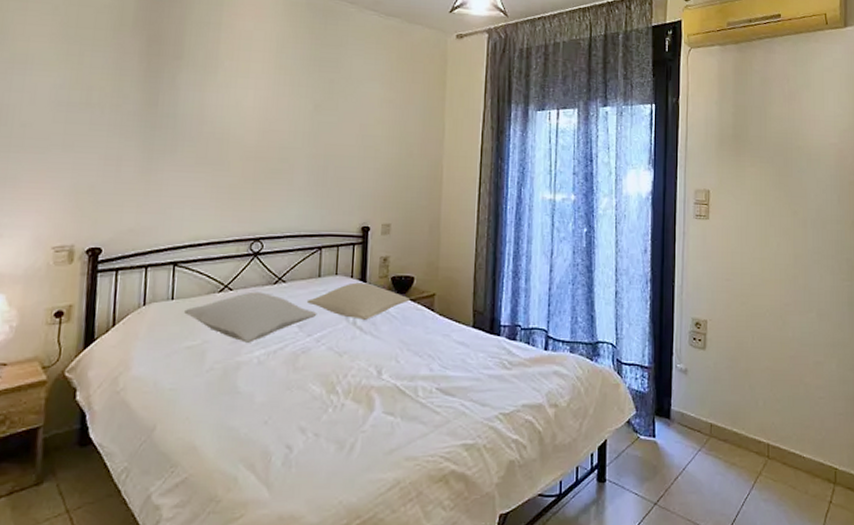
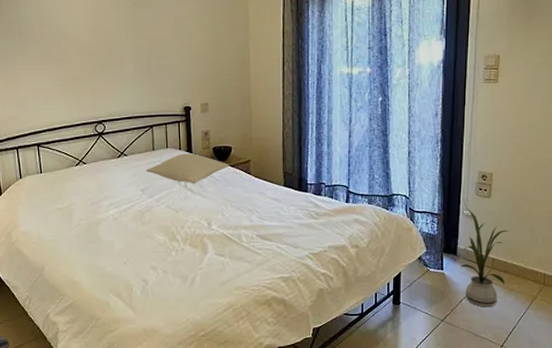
pillow: present [184,291,317,343] -> none [52,164,155,204]
house plant: none [675,361,727,487] -> present [461,208,509,308]

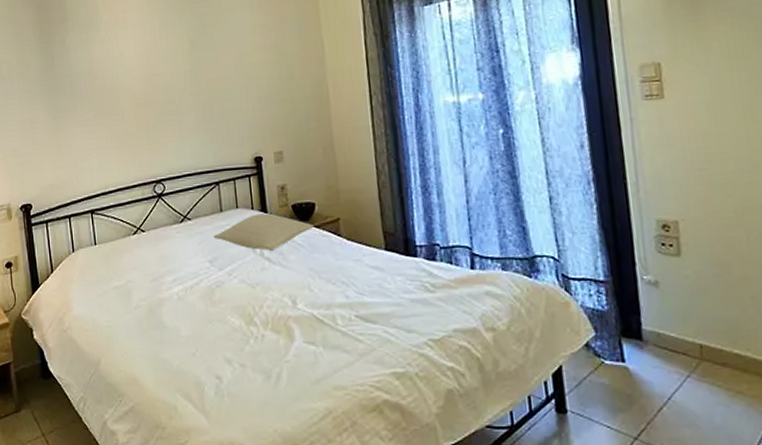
house plant: present [461,208,509,308] -> none [646,271,726,420]

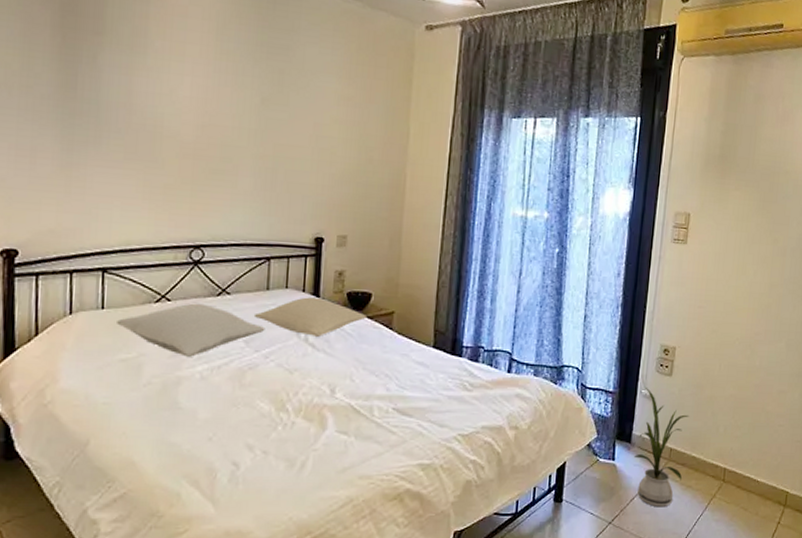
pillow: none [107,231,225,280] -> present [117,303,265,357]
house plant: none [646,271,726,420] -> present [634,386,690,508]

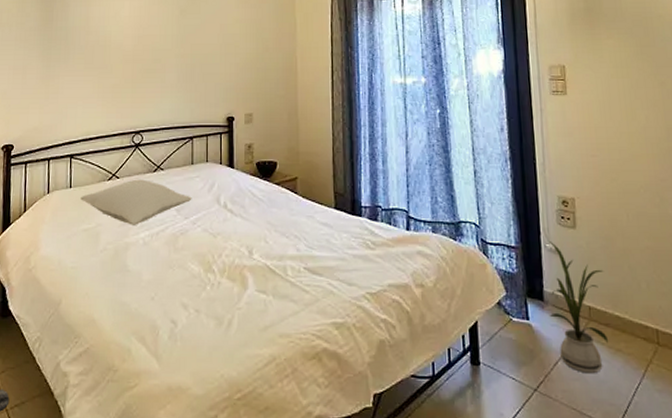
pillow: present [253,297,368,337] -> none [182,168,275,203]

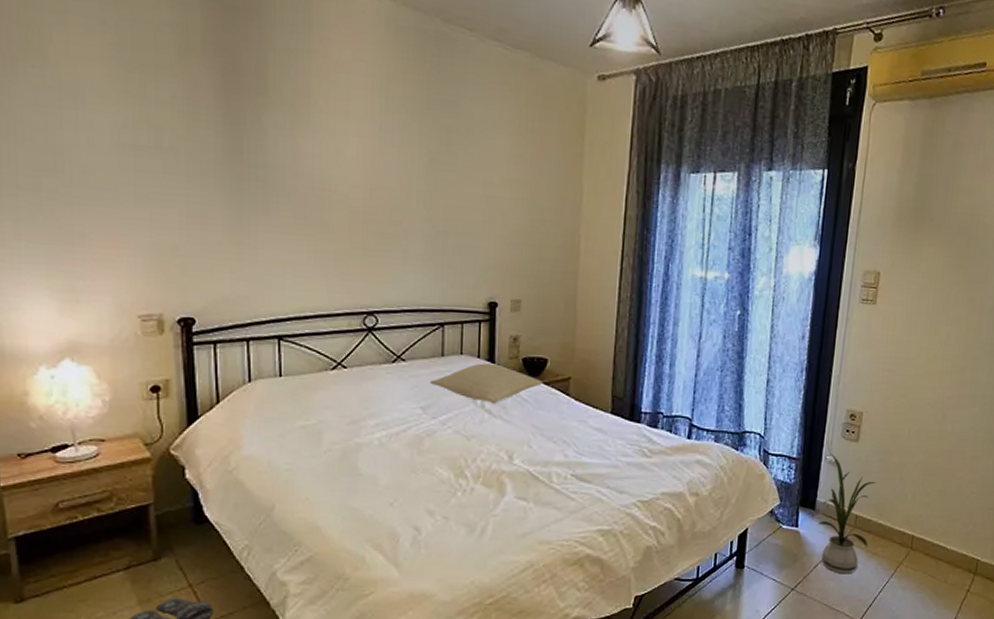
pillow: present [81,179,192,225] -> none [295,370,442,424]
pillow: none [182,168,275,203] -> present [429,363,544,403]

